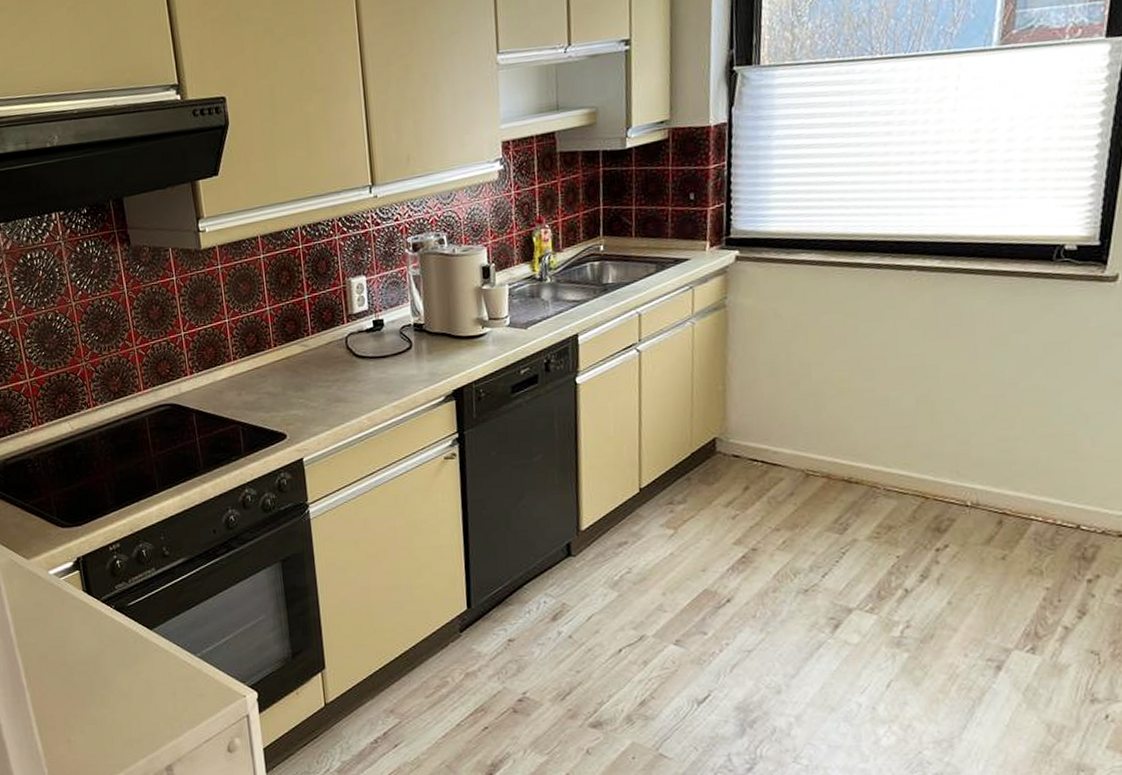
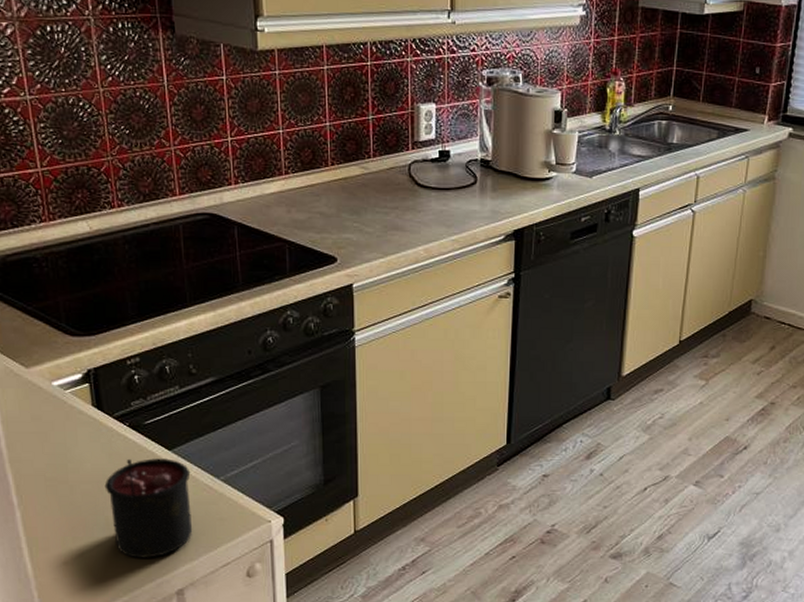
candle: none [97,638,177,735] -> present [104,458,193,558]

